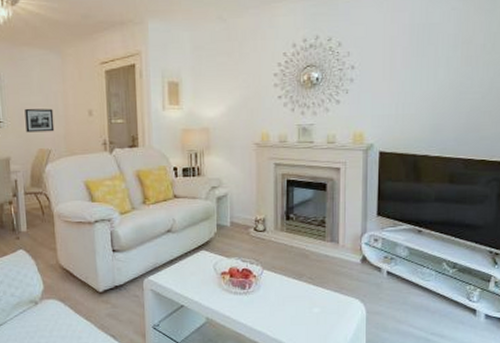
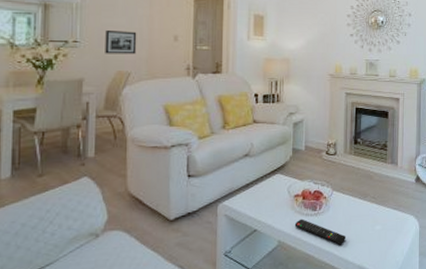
remote control: none [222,297,280,325] -> present [294,219,346,245]

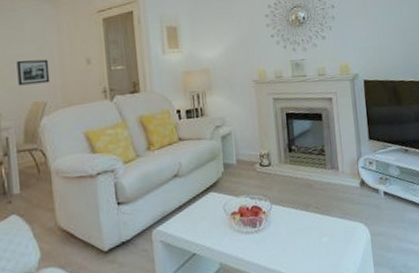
remote control: present [294,219,346,245] -> none [235,237,292,262]

